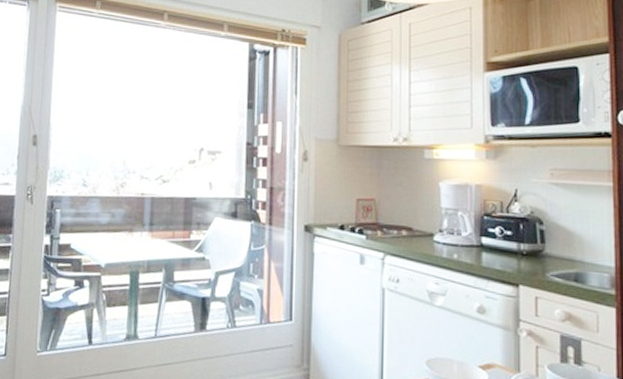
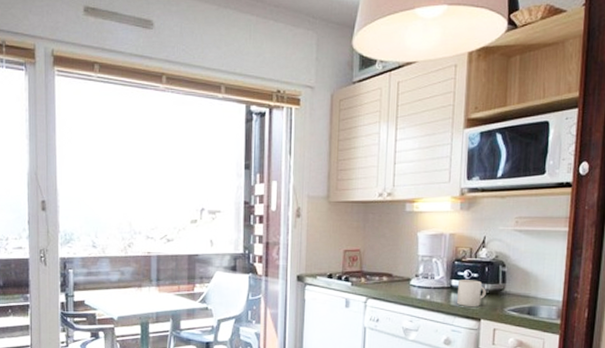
cup: none [488,237,523,271] -> present [456,279,486,308]

